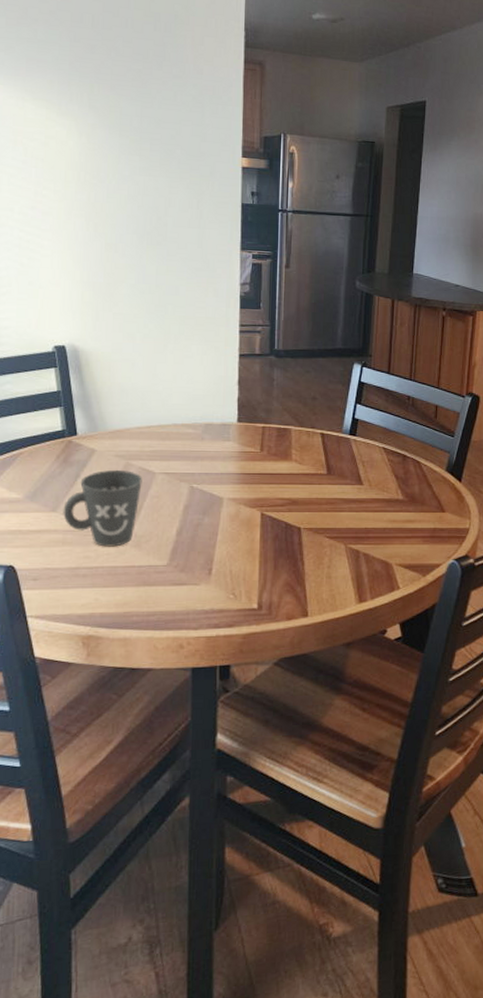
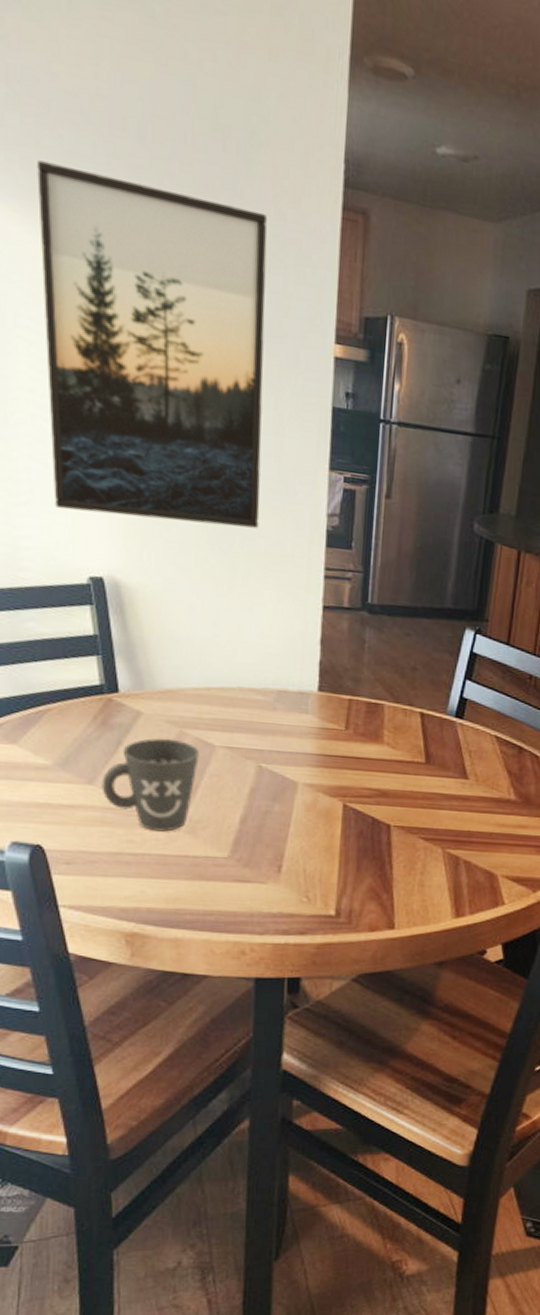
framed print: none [18,48,189,299] -> present [37,160,267,528]

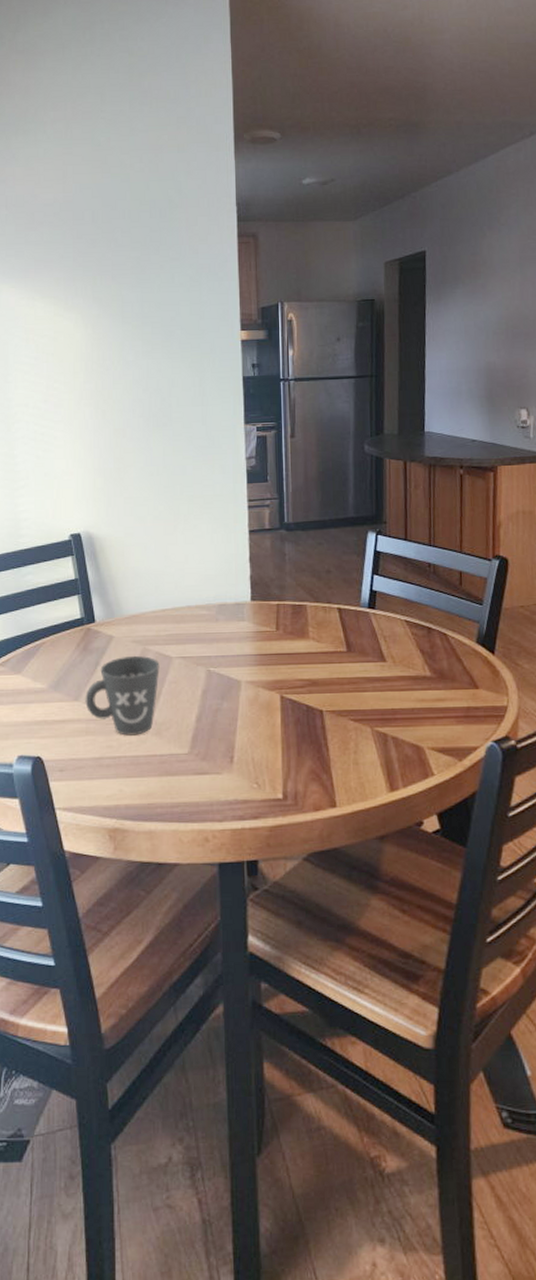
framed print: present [37,160,267,528] -> none [27,251,194,487]

